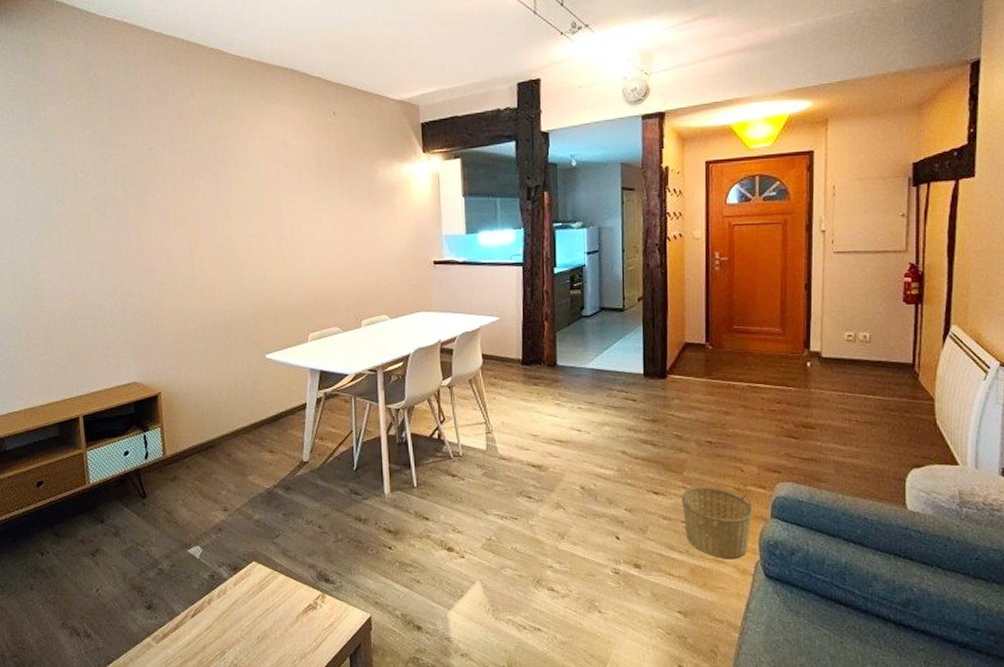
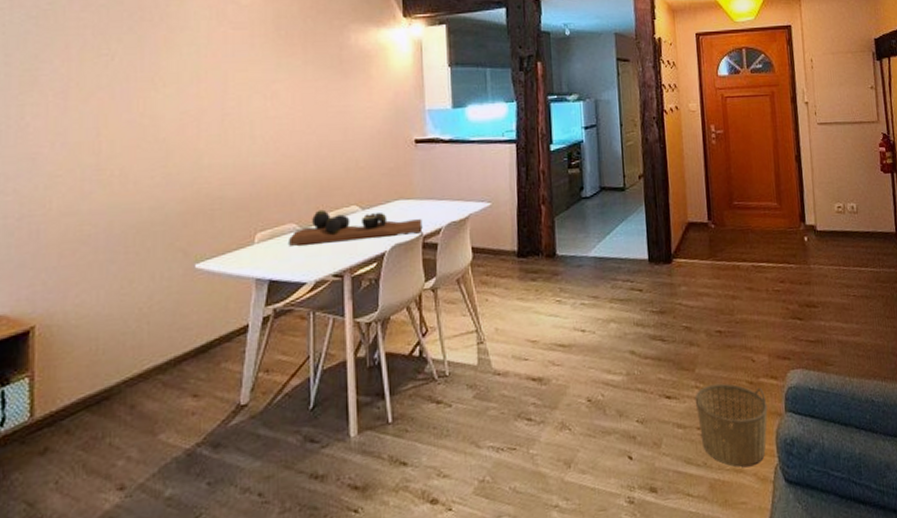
decorative tray: none [334,317,440,345] -> present [289,209,423,246]

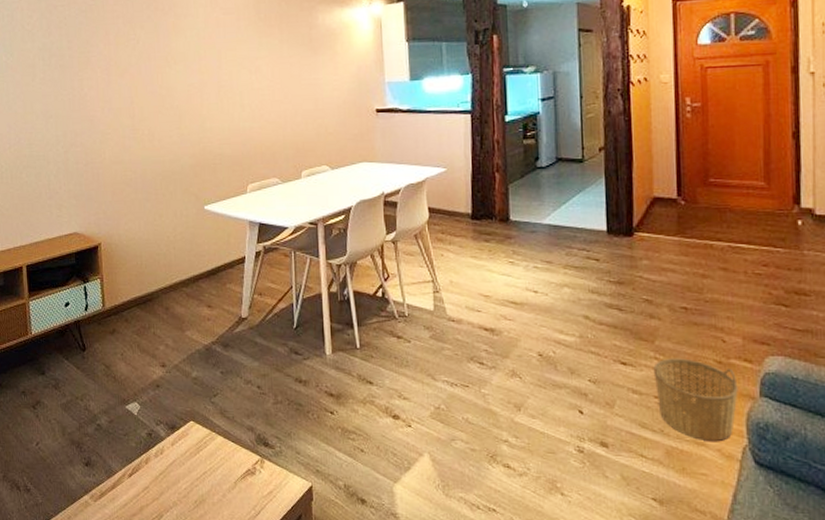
decorative tray: present [289,209,423,246] -> none [273,168,384,196]

